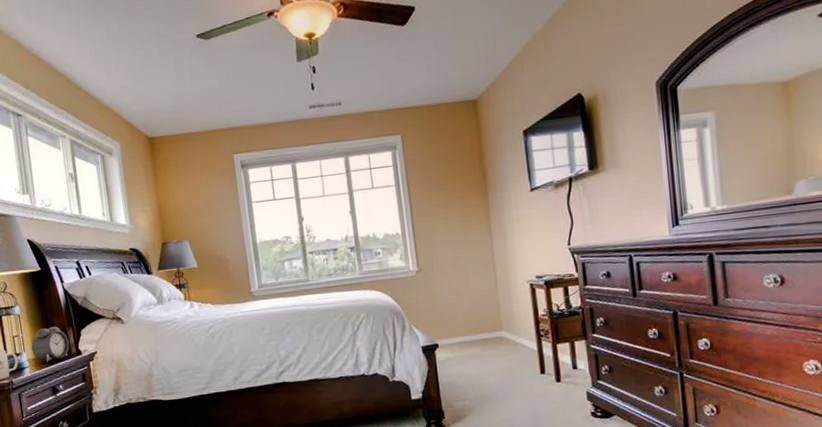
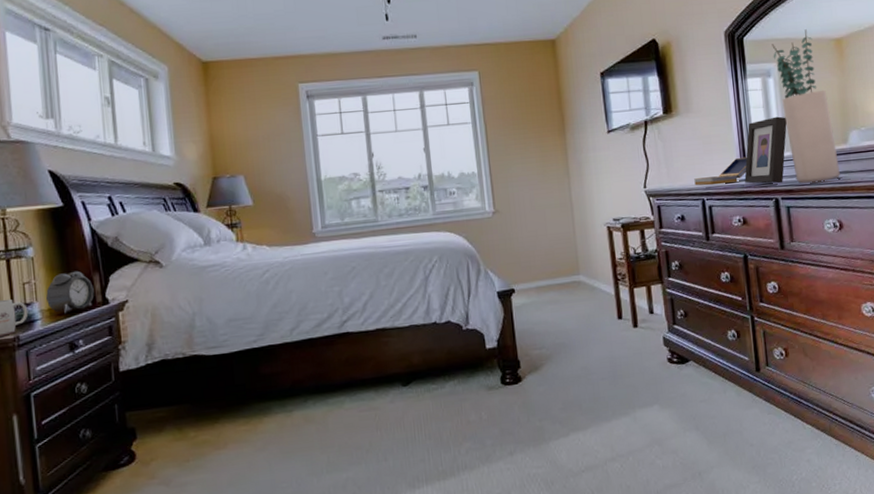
jewelry box: none [621,211,679,242] -> present [694,156,748,186]
picture frame: none [675,168,724,239] -> present [744,116,787,184]
vase: none [709,74,783,238] -> present [772,29,840,184]

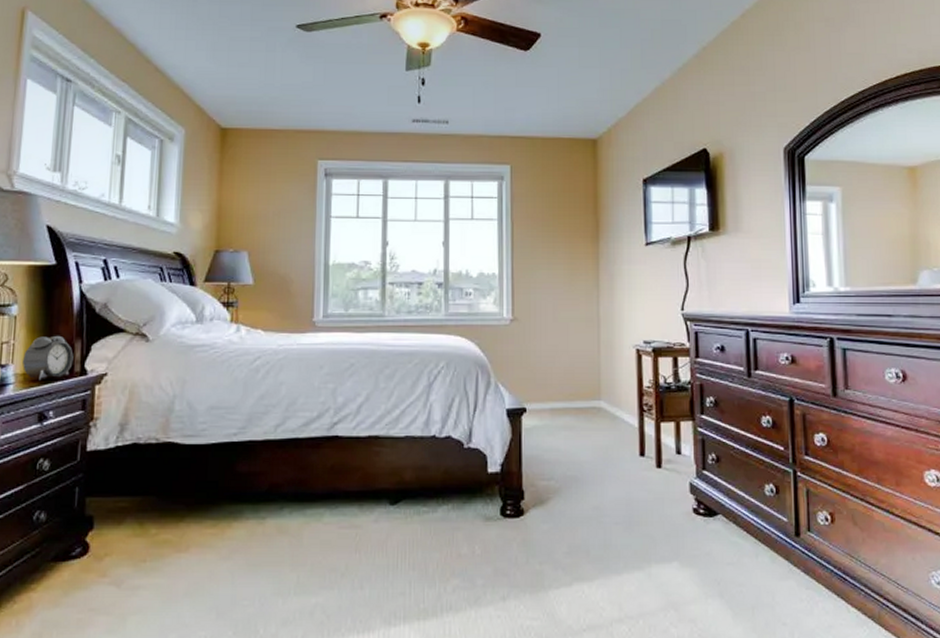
jewelry box: present [694,156,748,186] -> none [739,287,801,315]
picture frame: present [744,116,787,184] -> none [796,246,848,321]
vase: present [772,29,840,184] -> none [836,153,906,324]

